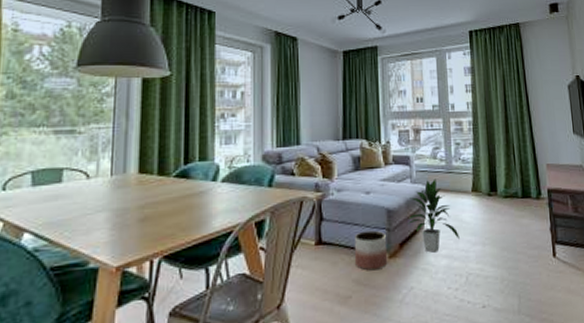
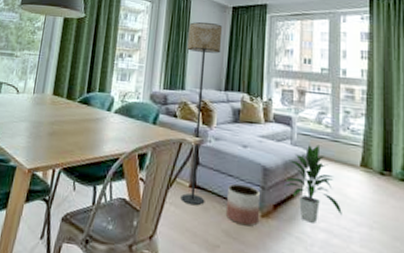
floor lamp: none [299,69,336,263] -> present [180,22,223,206]

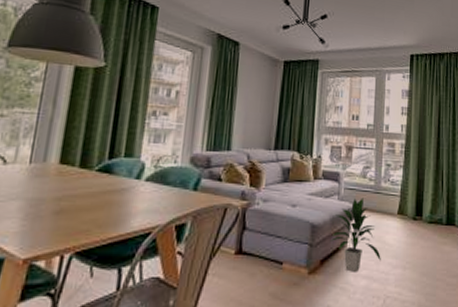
floor lamp: present [180,22,223,206] -> none [225,76,274,273]
planter: present [225,183,261,226] -> none [273,244,308,285]

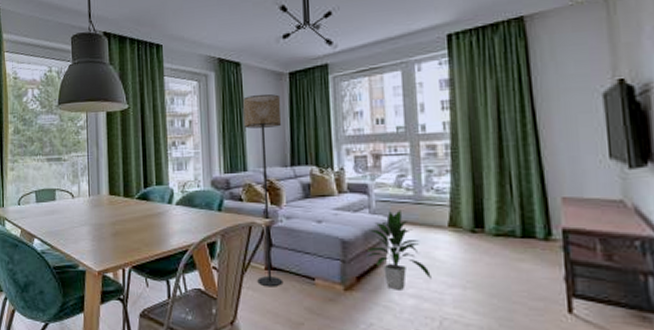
floor lamp: none [225,76,274,273] -> present [243,94,284,287]

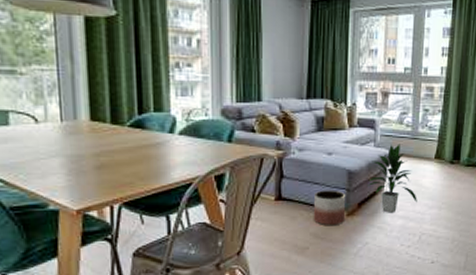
floor lamp: present [243,94,284,287] -> none [261,19,301,217]
planter: none [305,260,343,301] -> present [313,190,346,226]

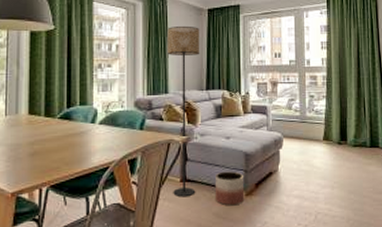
floor lamp: none [261,19,301,217] -> present [167,25,200,197]
indoor plant: present [366,144,417,213] -> none [262,127,310,193]

